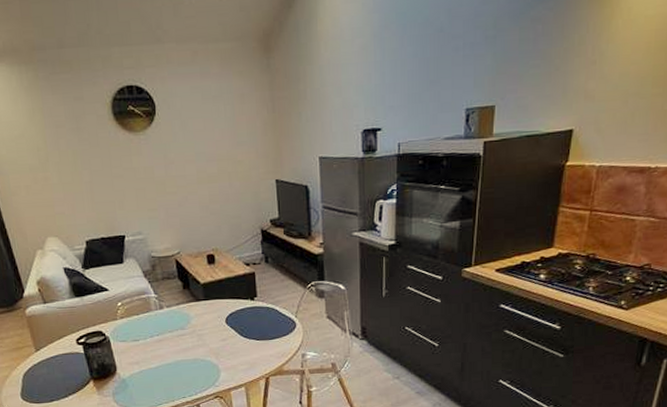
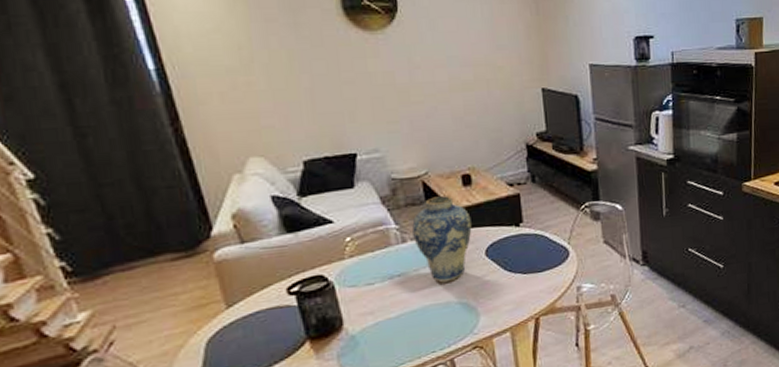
vase: none [168,272,215,343] -> present [412,196,472,283]

